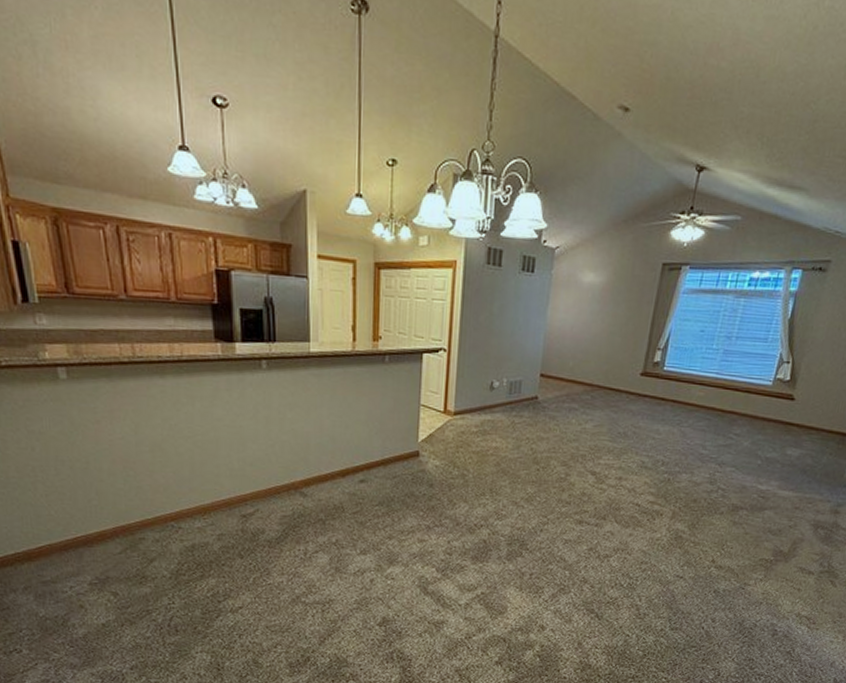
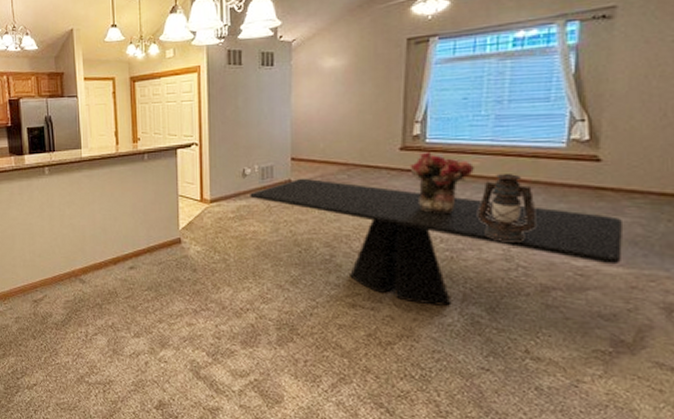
dining table: none [495,395,800,523] -> present [250,178,624,306]
bouquet: none [646,379,700,440] -> present [410,152,476,215]
lantern: none [694,405,741,467] -> present [477,174,537,242]

